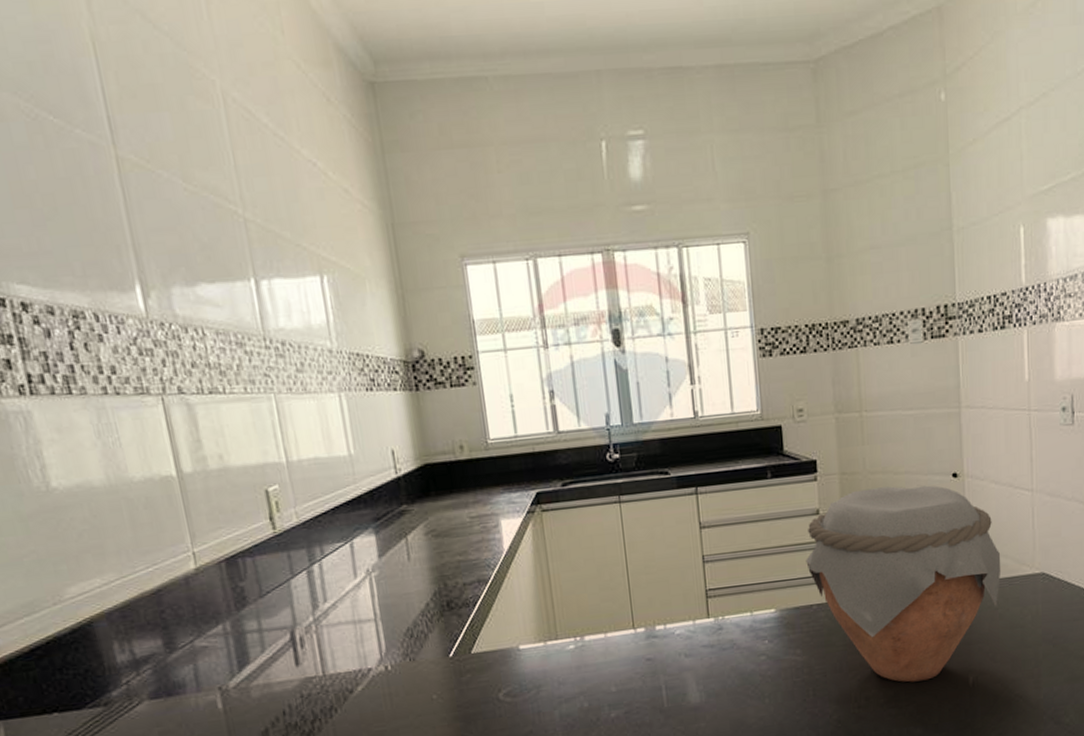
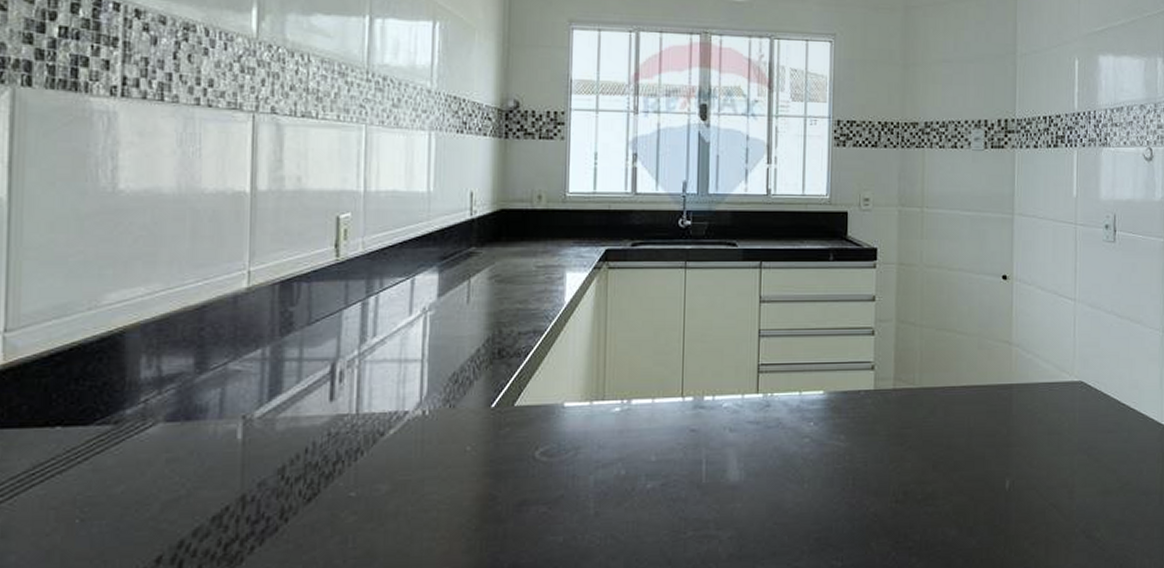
jar: present [806,485,1001,683] -> none [858,281,1043,480]

